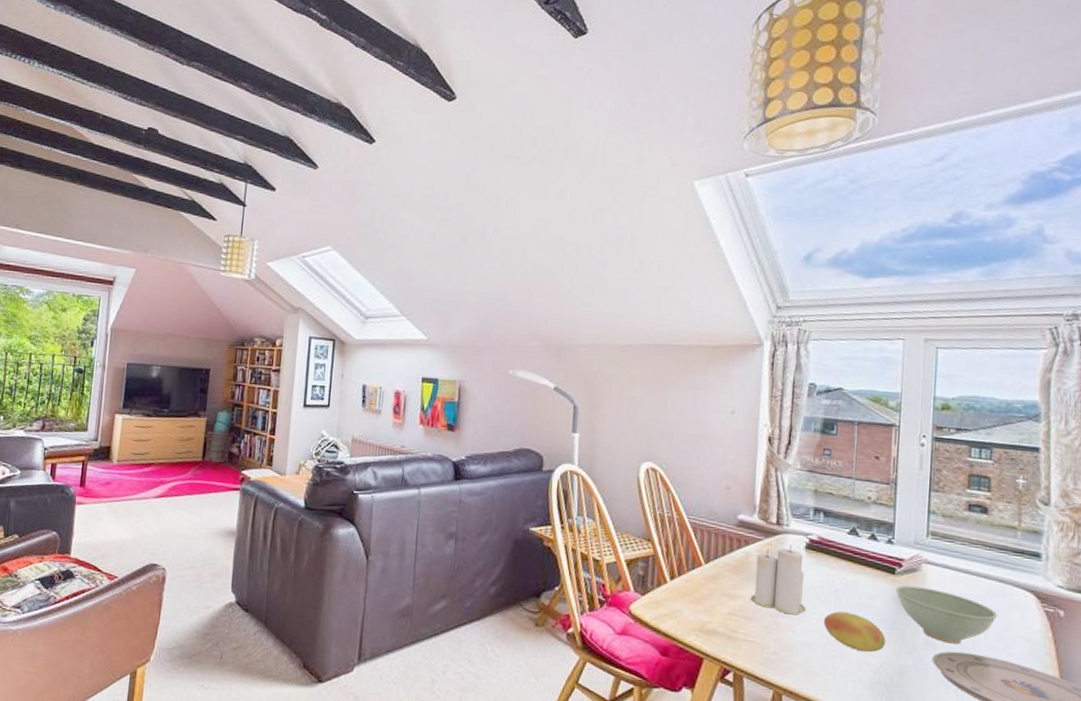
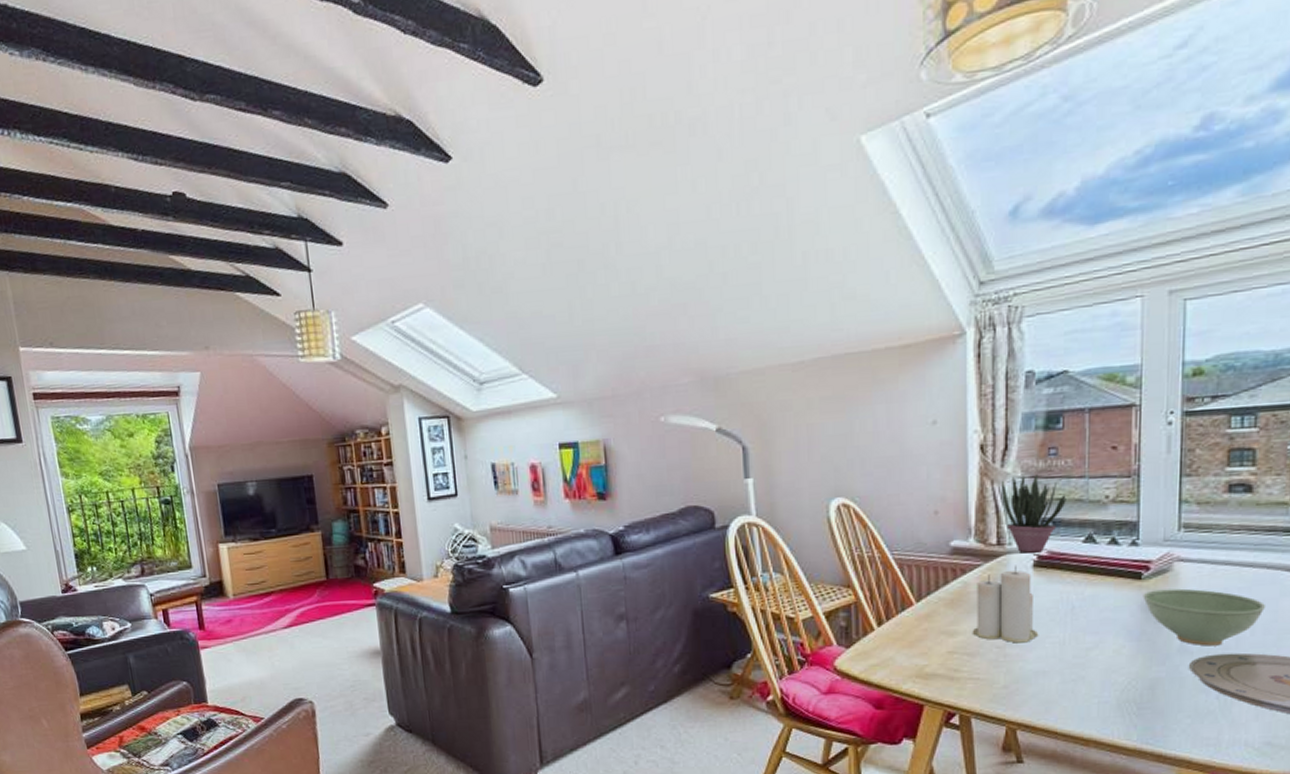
potted plant: none [782,467,836,538] -> present [1000,474,1066,554]
fruit: present [823,611,886,653] -> none [1059,630,1134,671]

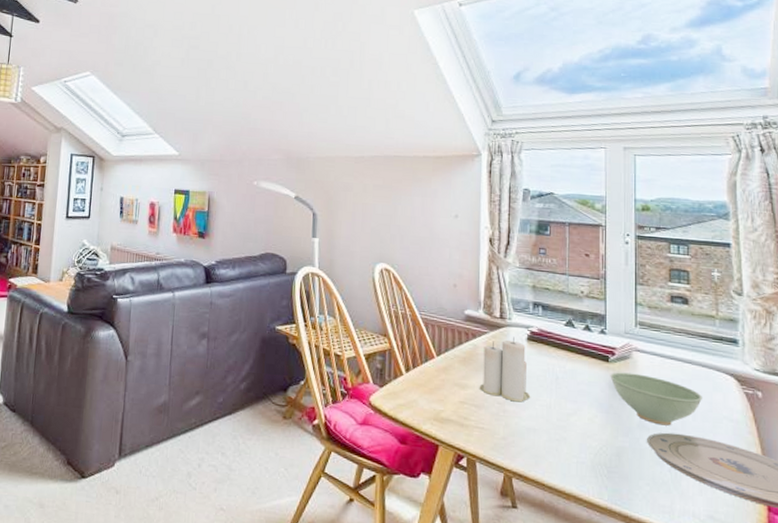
potted plant: present [1000,474,1066,554] -> none [503,266,552,330]

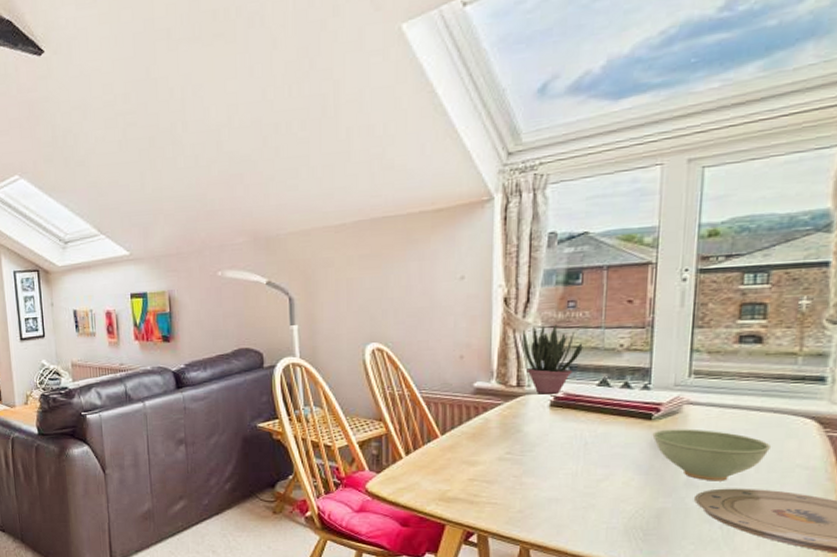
candle: present [479,336,531,403] -> none [491,404,554,474]
potted plant: none [503,266,552,330] -> present [521,325,583,395]

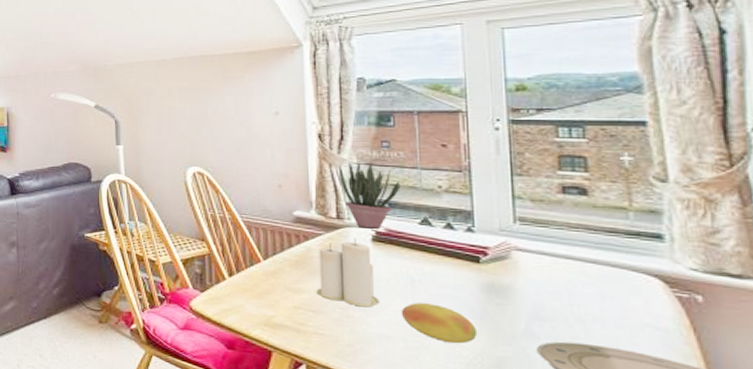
candle: none [491,404,554,474] -> present [316,237,381,308]
fruit: none [572,464,642,500] -> present [401,303,478,344]
bowl: present [652,429,772,481] -> none [482,274,615,334]

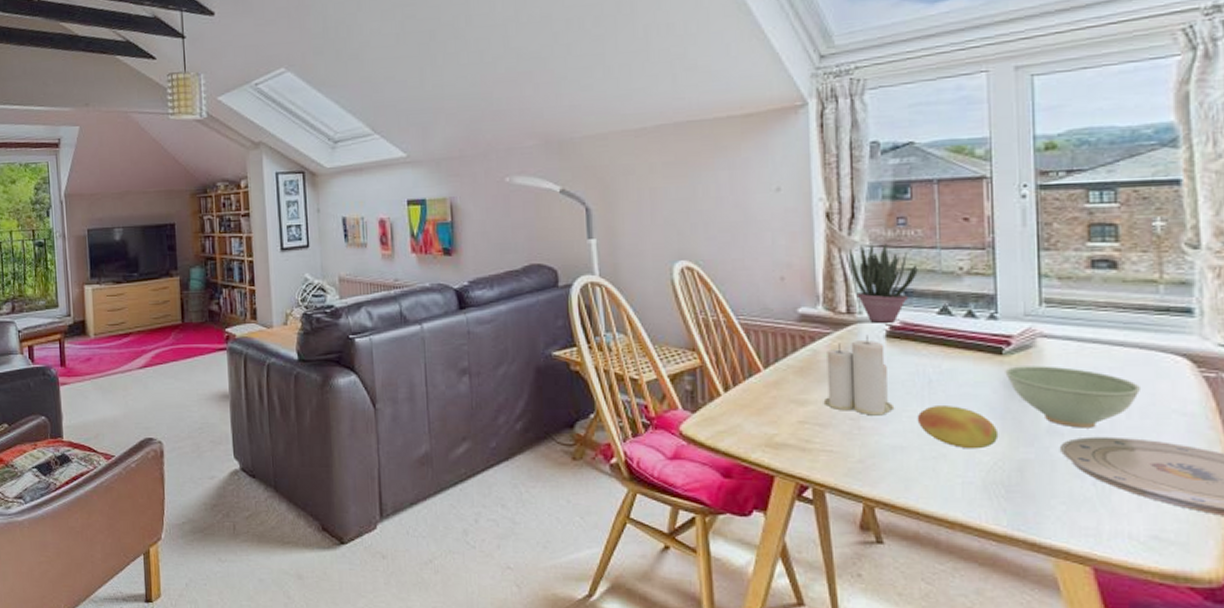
bowl: none [482,274,615,334] -> present [1005,366,1142,428]

